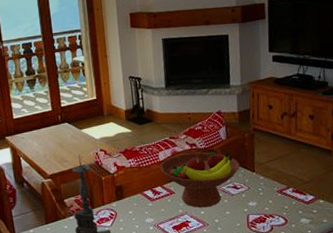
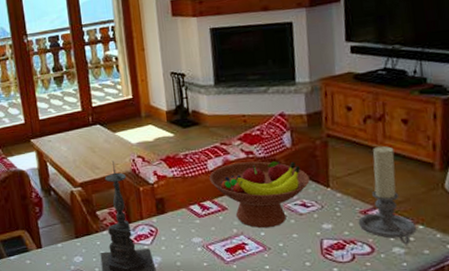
candle holder: none [276,137,319,216] -> present [358,145,417,245]

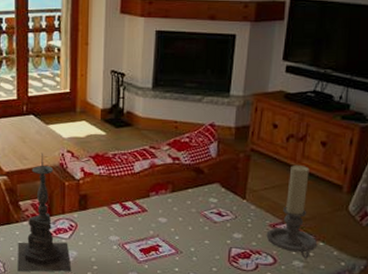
fruit bowl: present [208,161,310,229] -> none [133,167,229,233]

